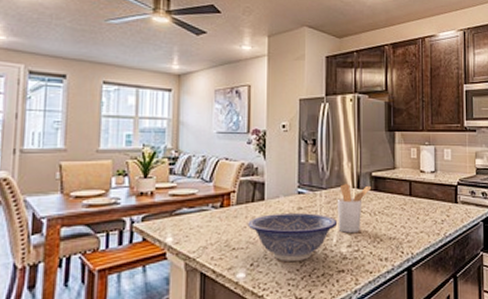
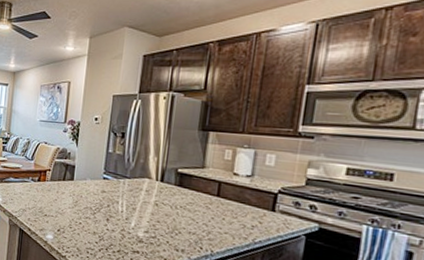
decorative bowl: present [248,212,338,261] -> none [58,192,138,236]
utensil holder: present [336,183,372,233] -> none [137,175,177,221]

